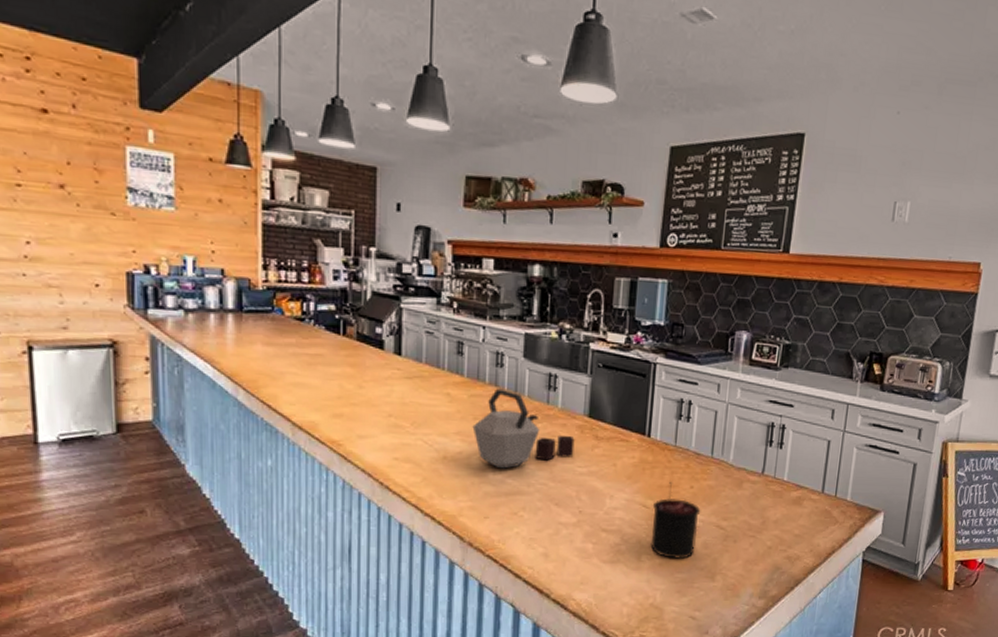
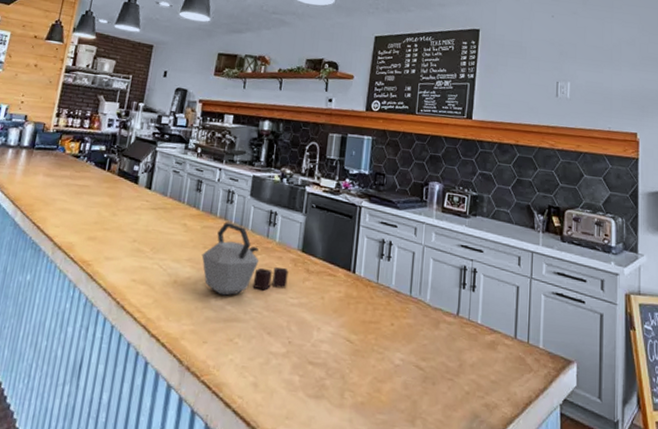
candle: present [650,481,701,559] -> none [353,317,401,399]

